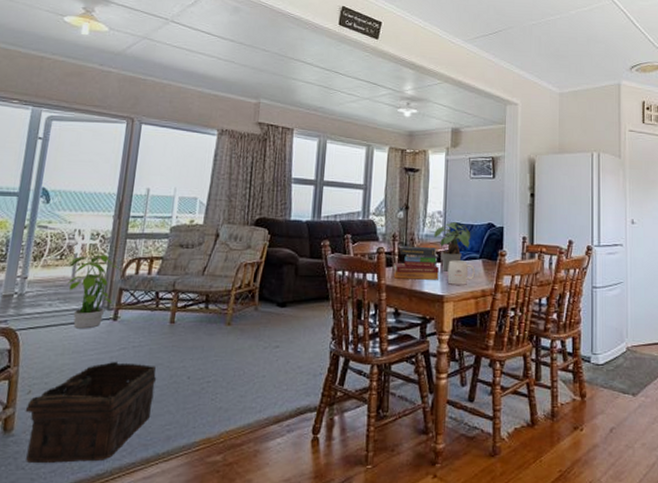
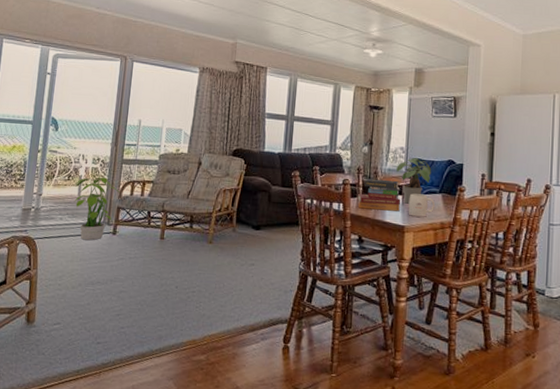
basket: present [12,361,157,463] -> none [33,269,150,353]

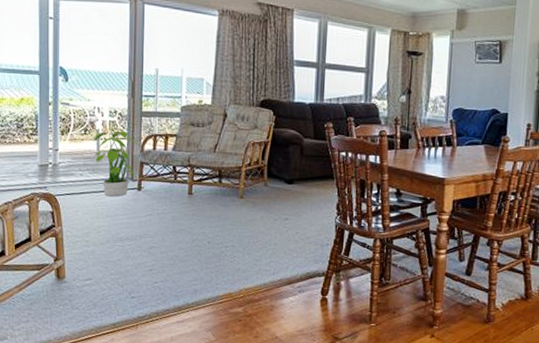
books: present [357,178,401,212] -> none [395,129,441,164]
potted plant: present [396,157,432,204] -> none [436,107,474,156]
mug: present [408,193,435,217] -> none [448,145,477,169]

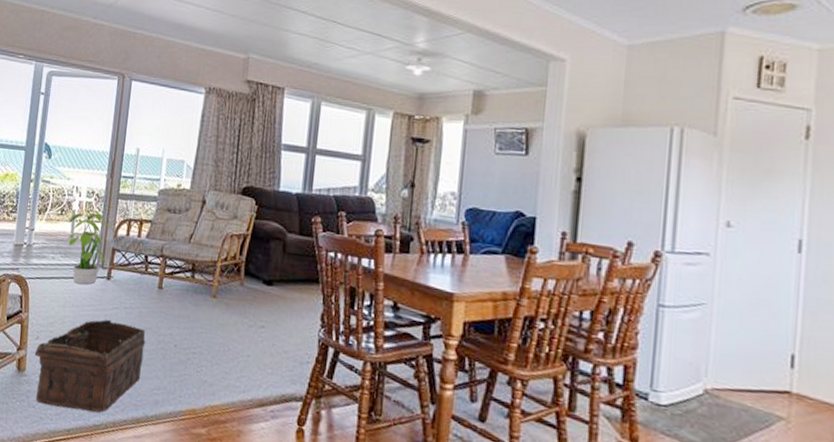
basket: none [61,225,181,307] -> present [24,319,146,413]

